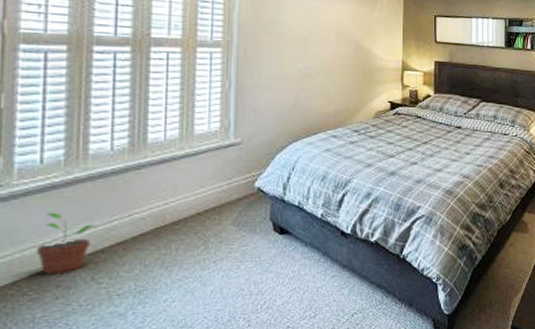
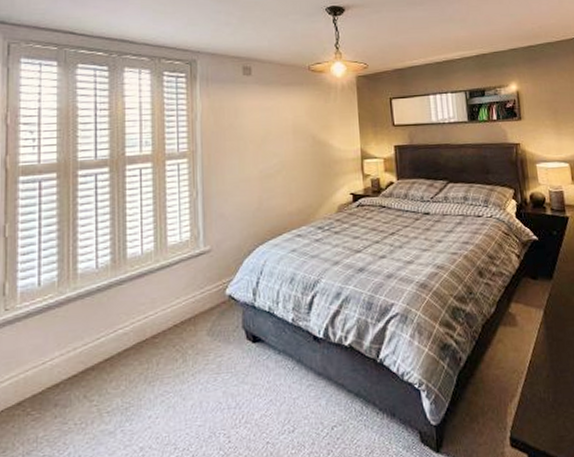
potted plant: present [36,212,96,275] -> none [37,332,86,394]

